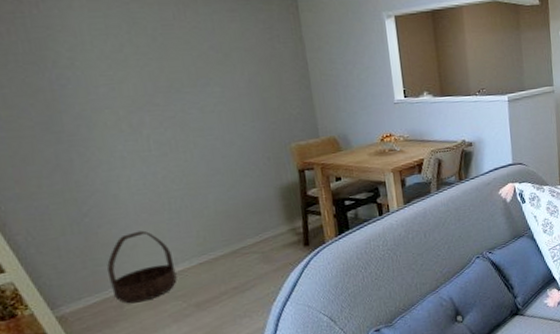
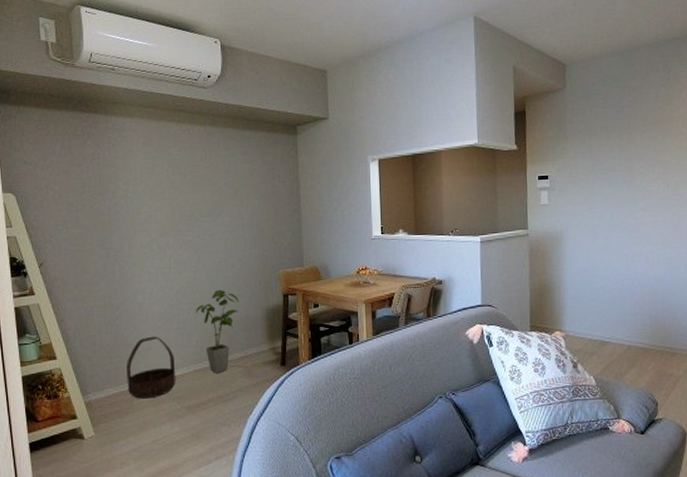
house plant: none [190,170,247,264] -> present [195,289,240,373]

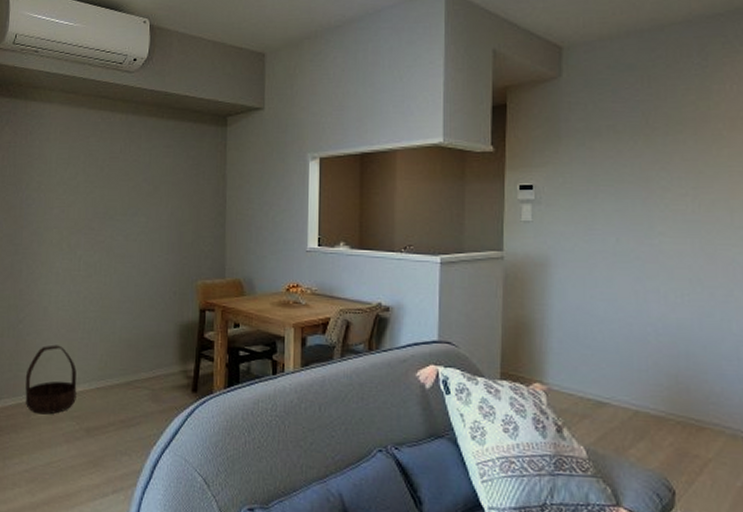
house plant: present [195,289,240,373] -> none [102,298,151,394]

